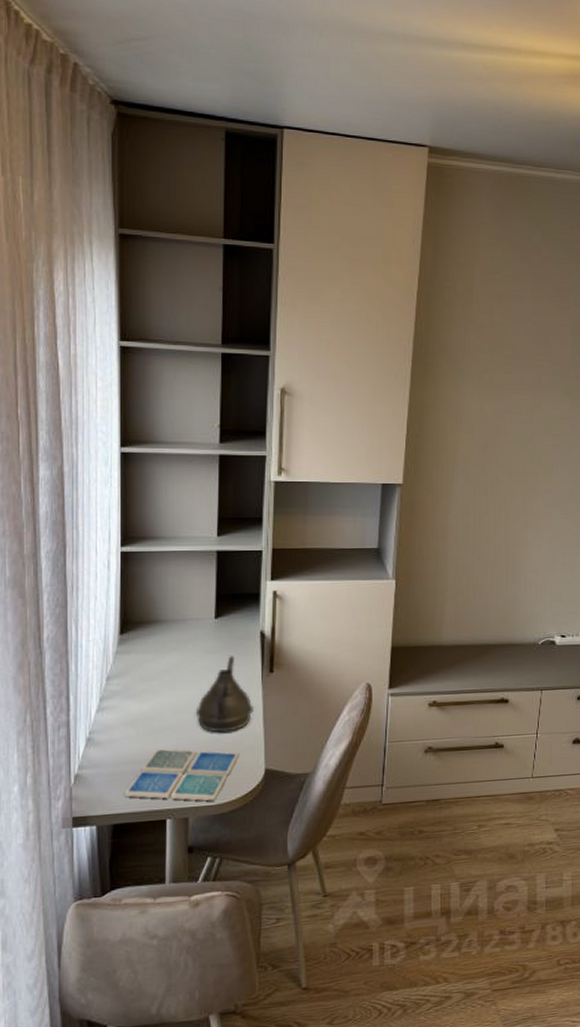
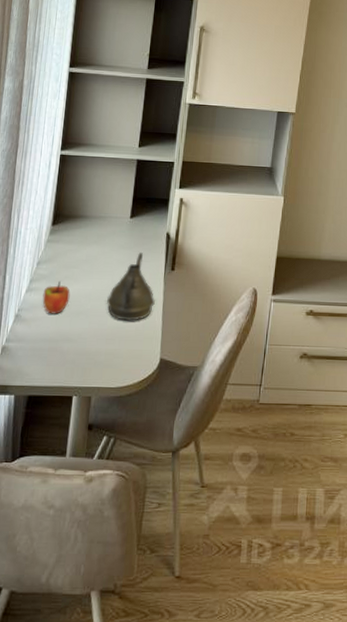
apple: none [118,697,151,734] -> present [42,282,71,314]
drink coaster: present [125,748,240,801] -> none [41,330,140,384]

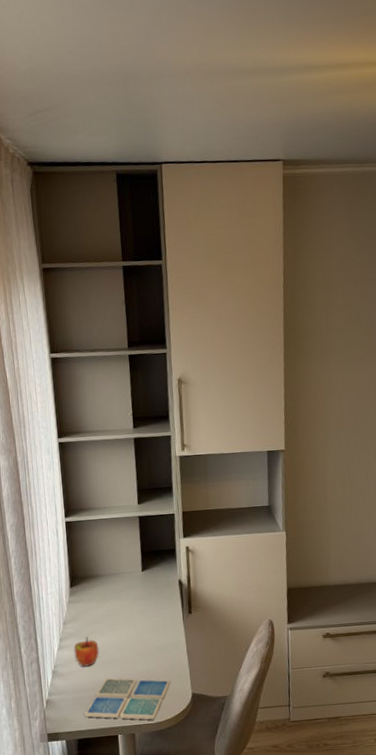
drink coaster: none [41,330,140,384] -> present [85,678,171,720]
teapot: present [107,252,155,321] -> none [134,601,179,664]

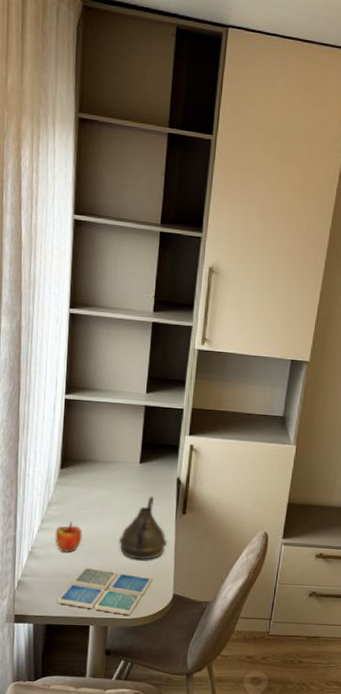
teapot: none [134,601,179,664] -> present [119,496,167,560]

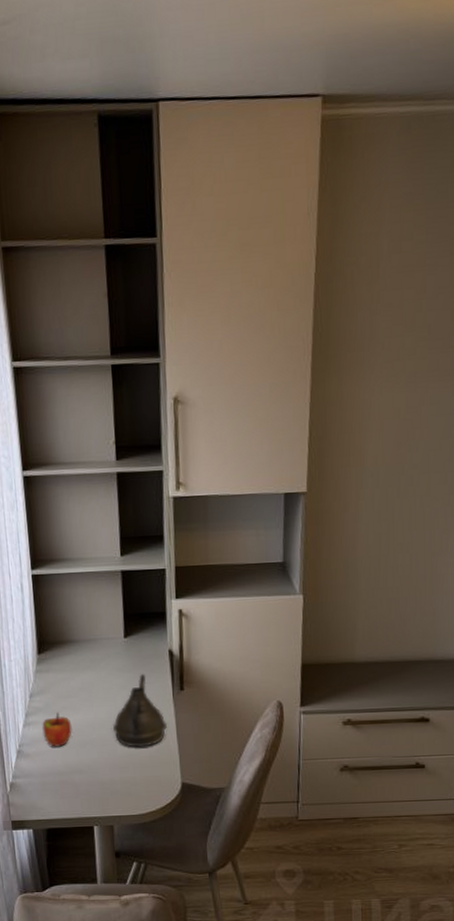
drink coaster: present [57,567,153,615] -> none [55,761,157,811]

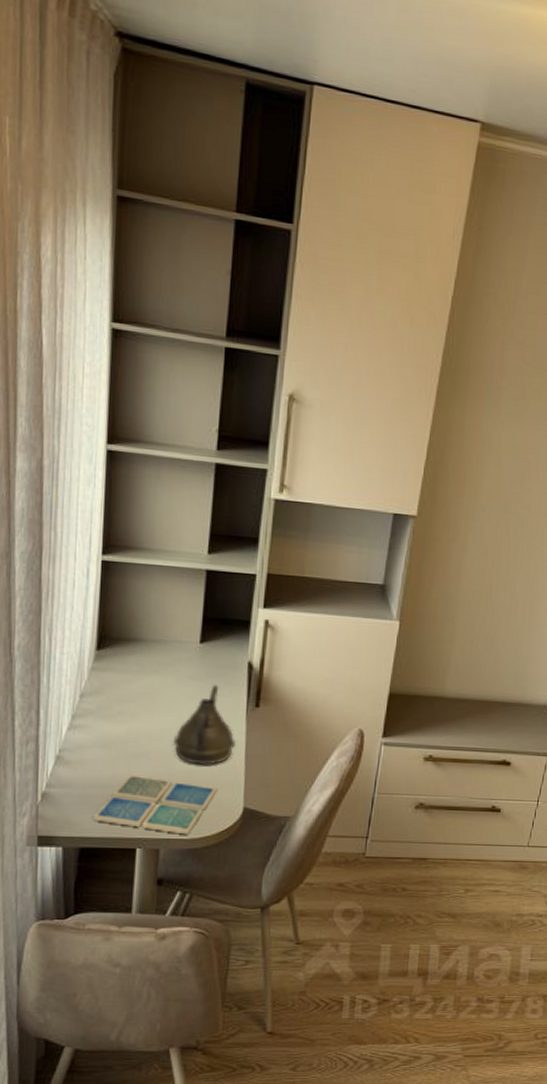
apple: present [42,713,72,747] -> none [90,718,126,756]
drink coaster: none [55,761,157,811] -> present [94,774,218,835]

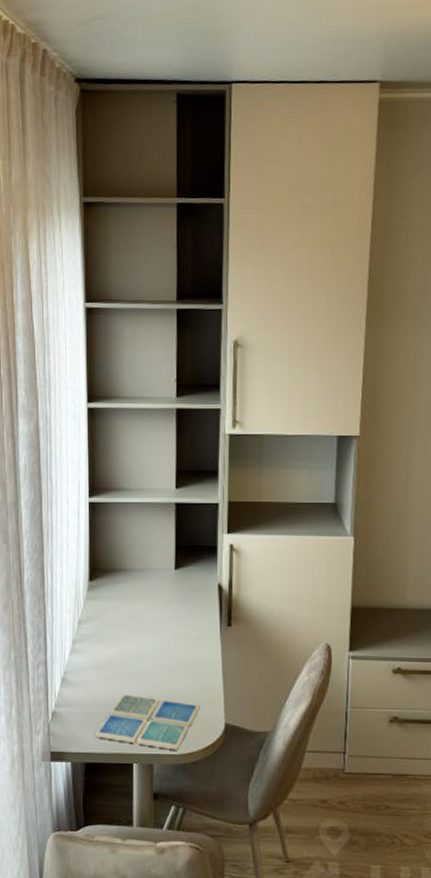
teapot: present [174,685,235,765] -> none [159,607,213,683]

